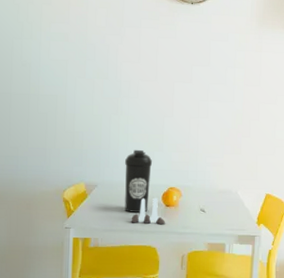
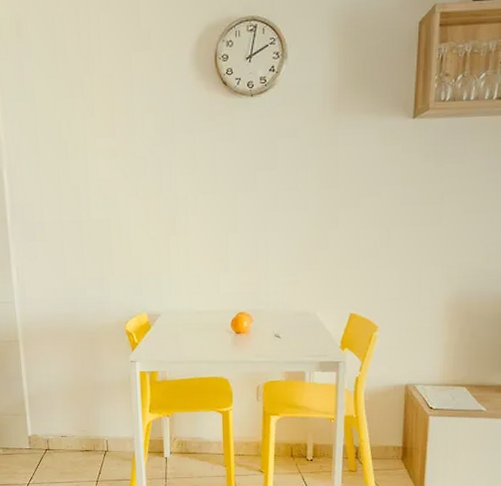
water bottle: present [125,150,153,213] -> none [188,273,218,342]
salt and pepper shaker set: present [131,198,166,224] -> none [199,324,237,354]

